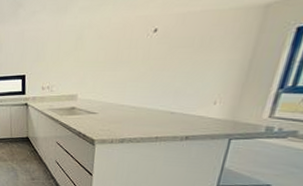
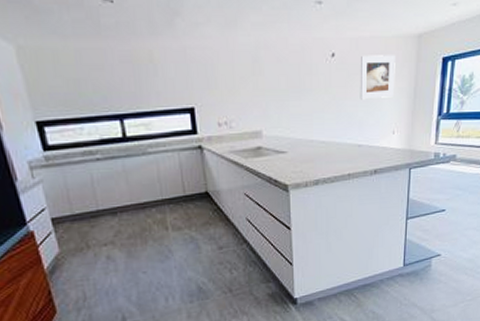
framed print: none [179,27,230,71] -> present [360,55,395,100]

